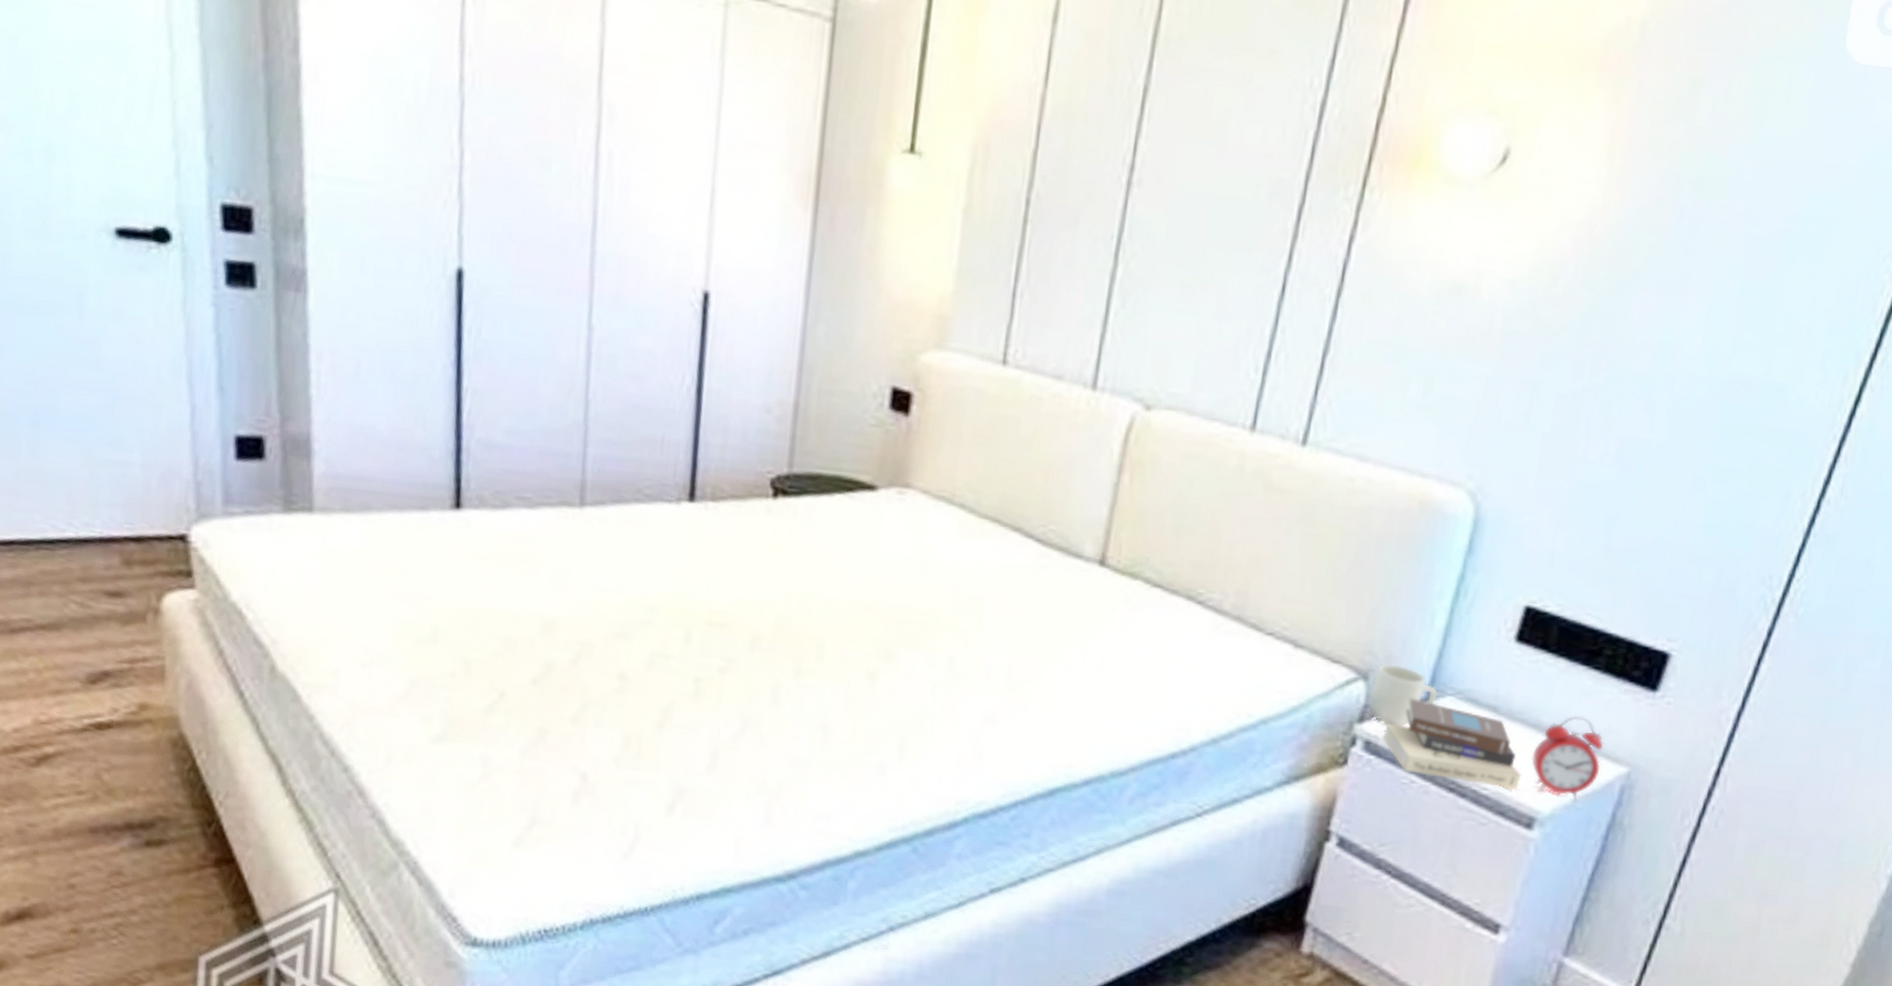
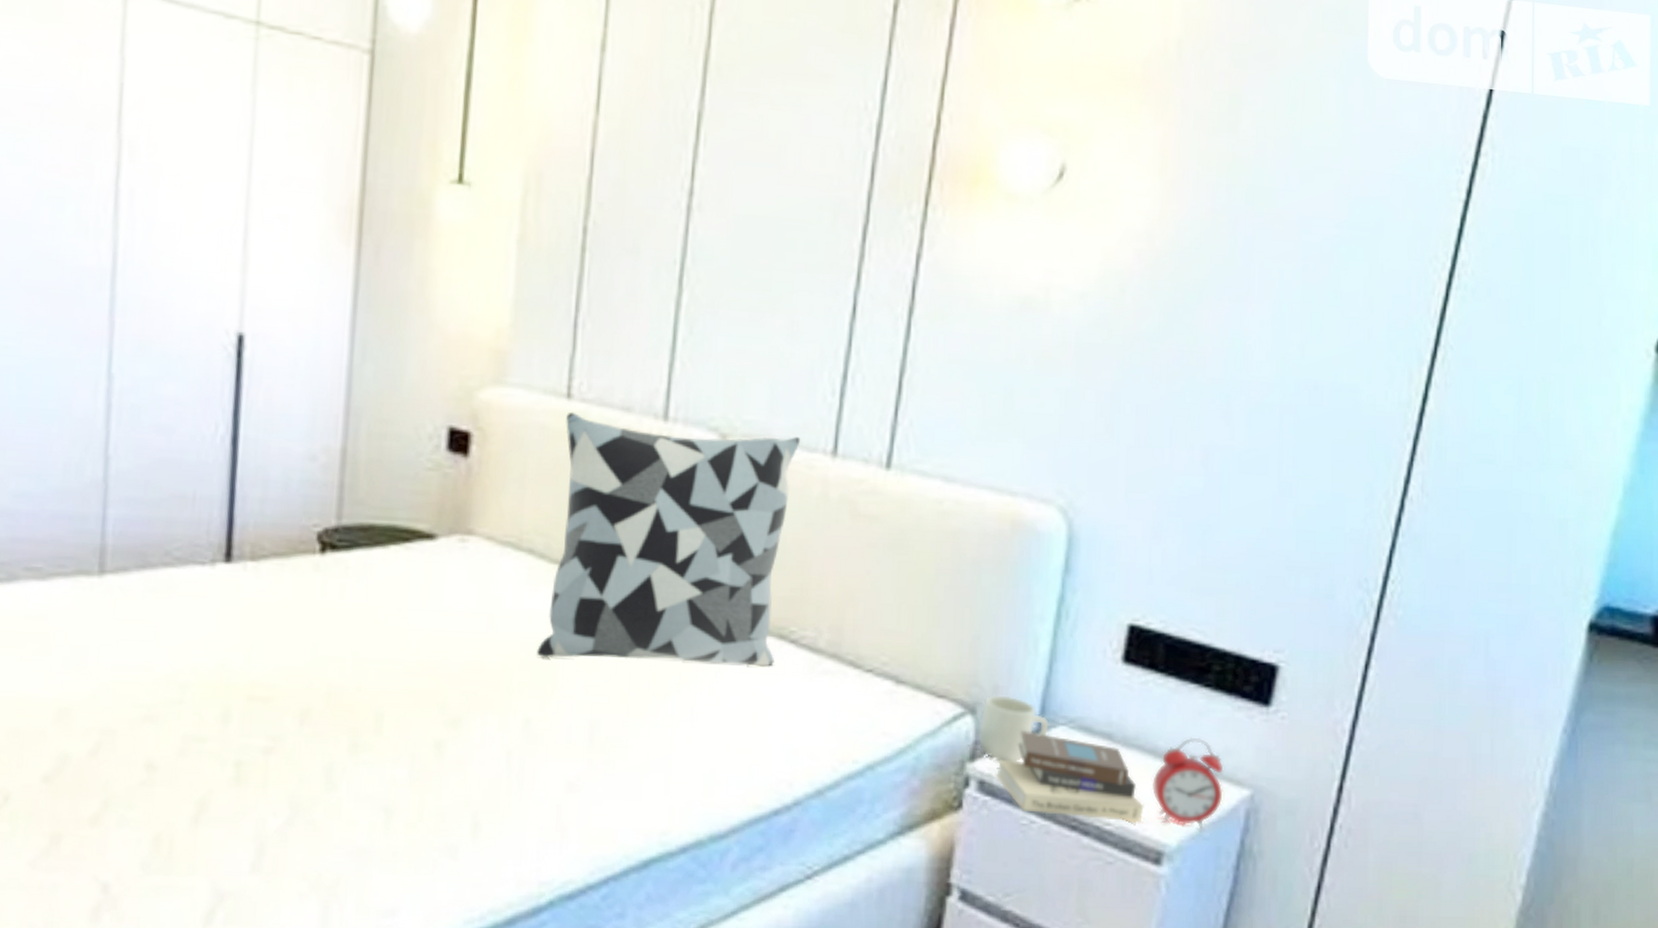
pillow: none [963,377,1222,625] -> present [537,411,801,667]

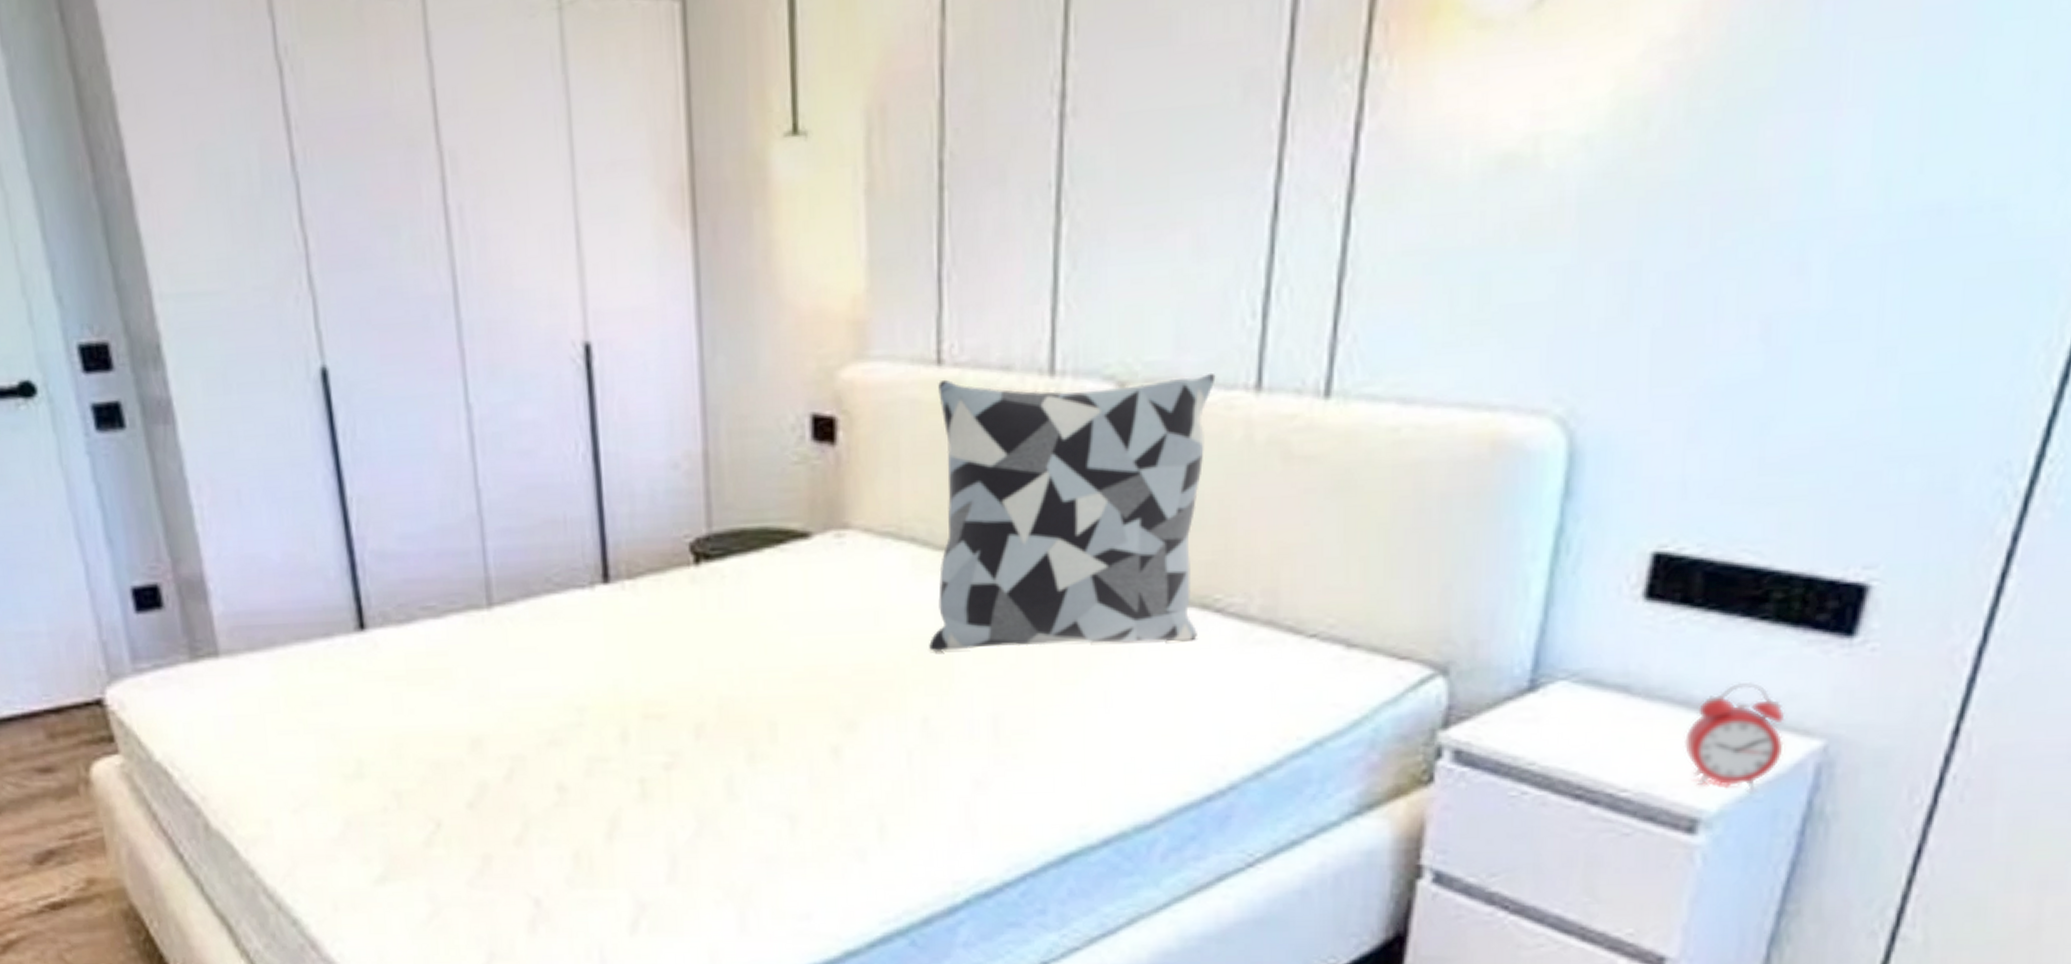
mug: present [978,695,1049,762] -> none [1452,650,1545,726]
books: present [995,730,1144,823] -> none [1475,689,1673,788]

